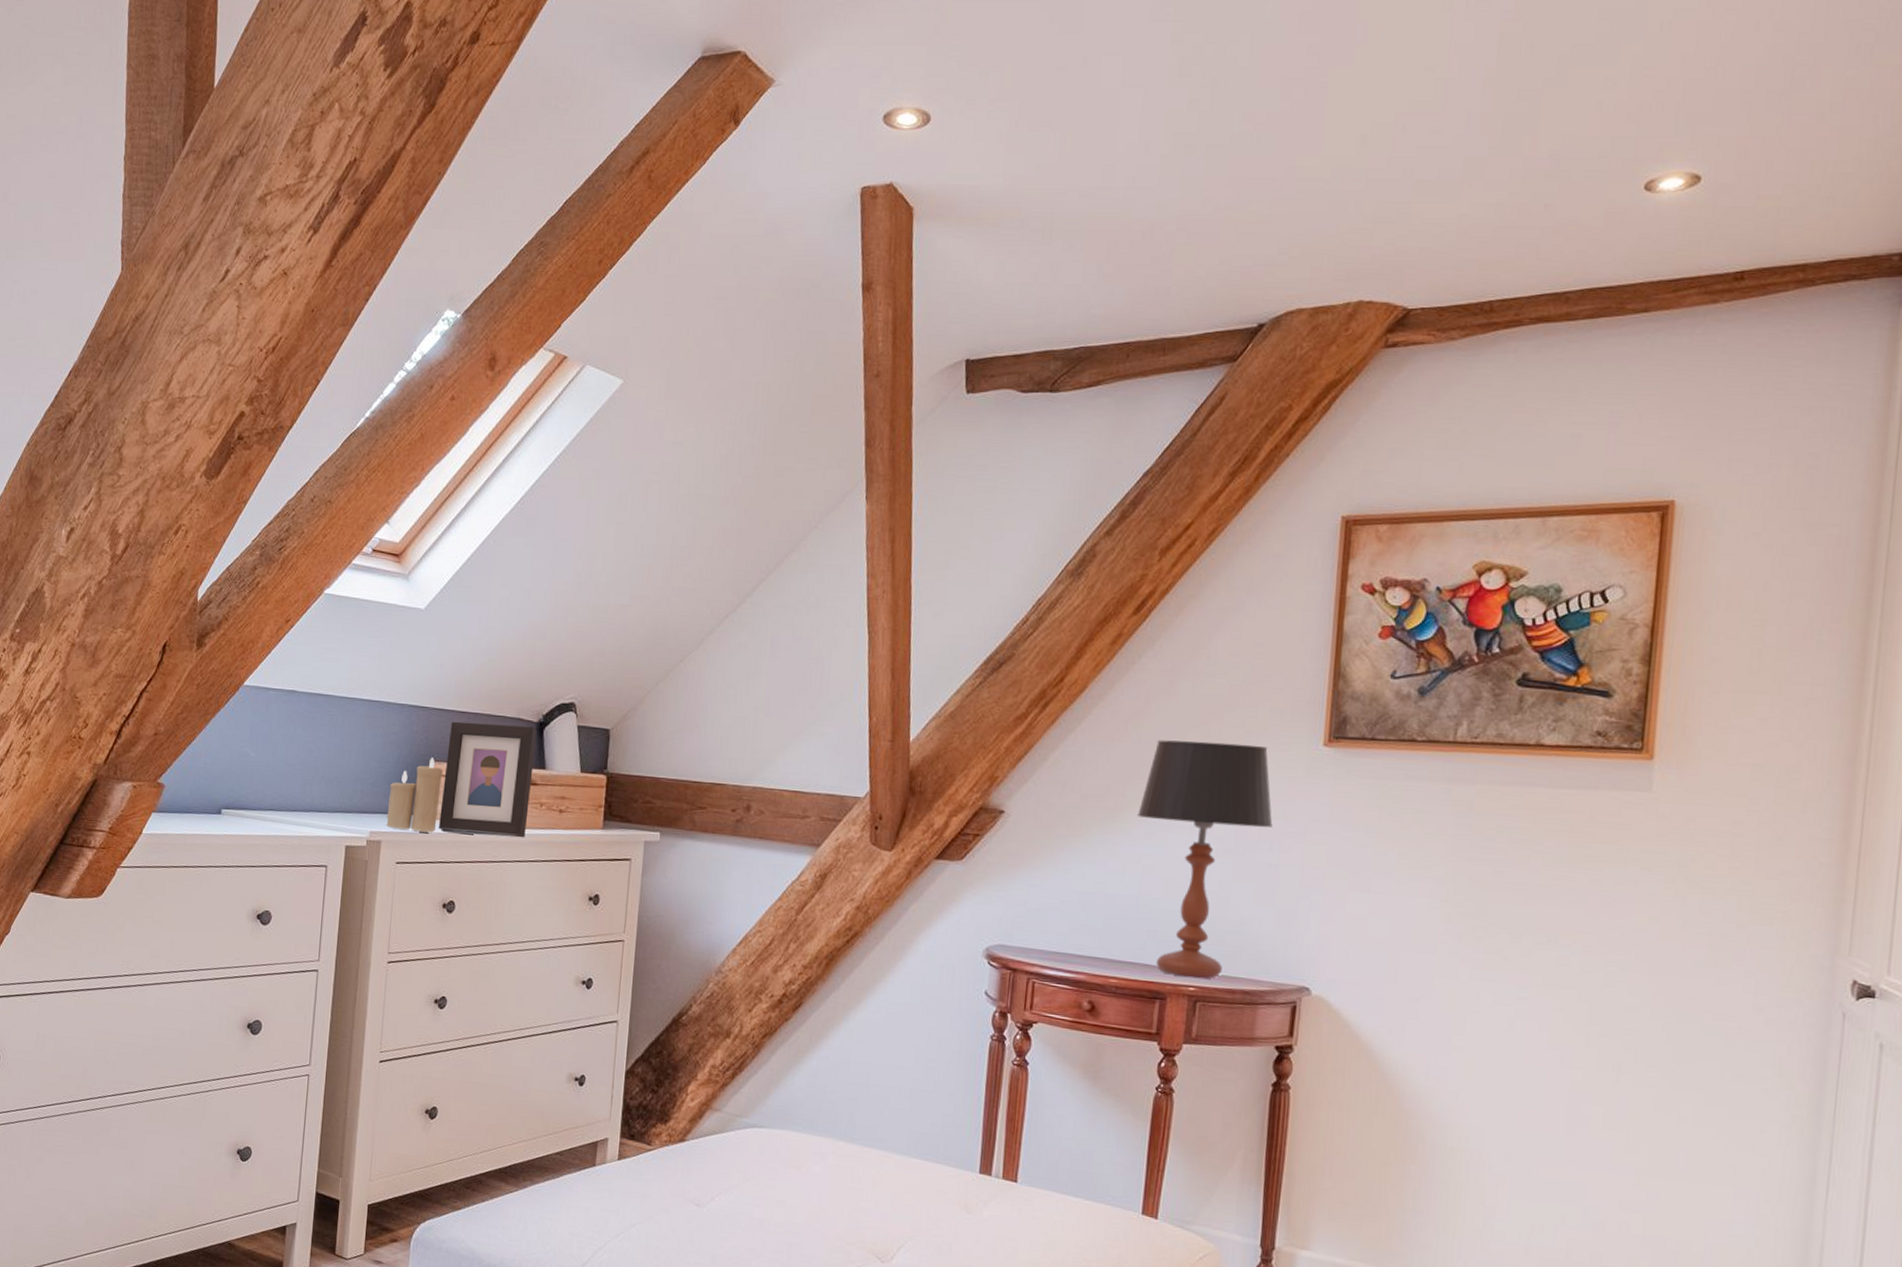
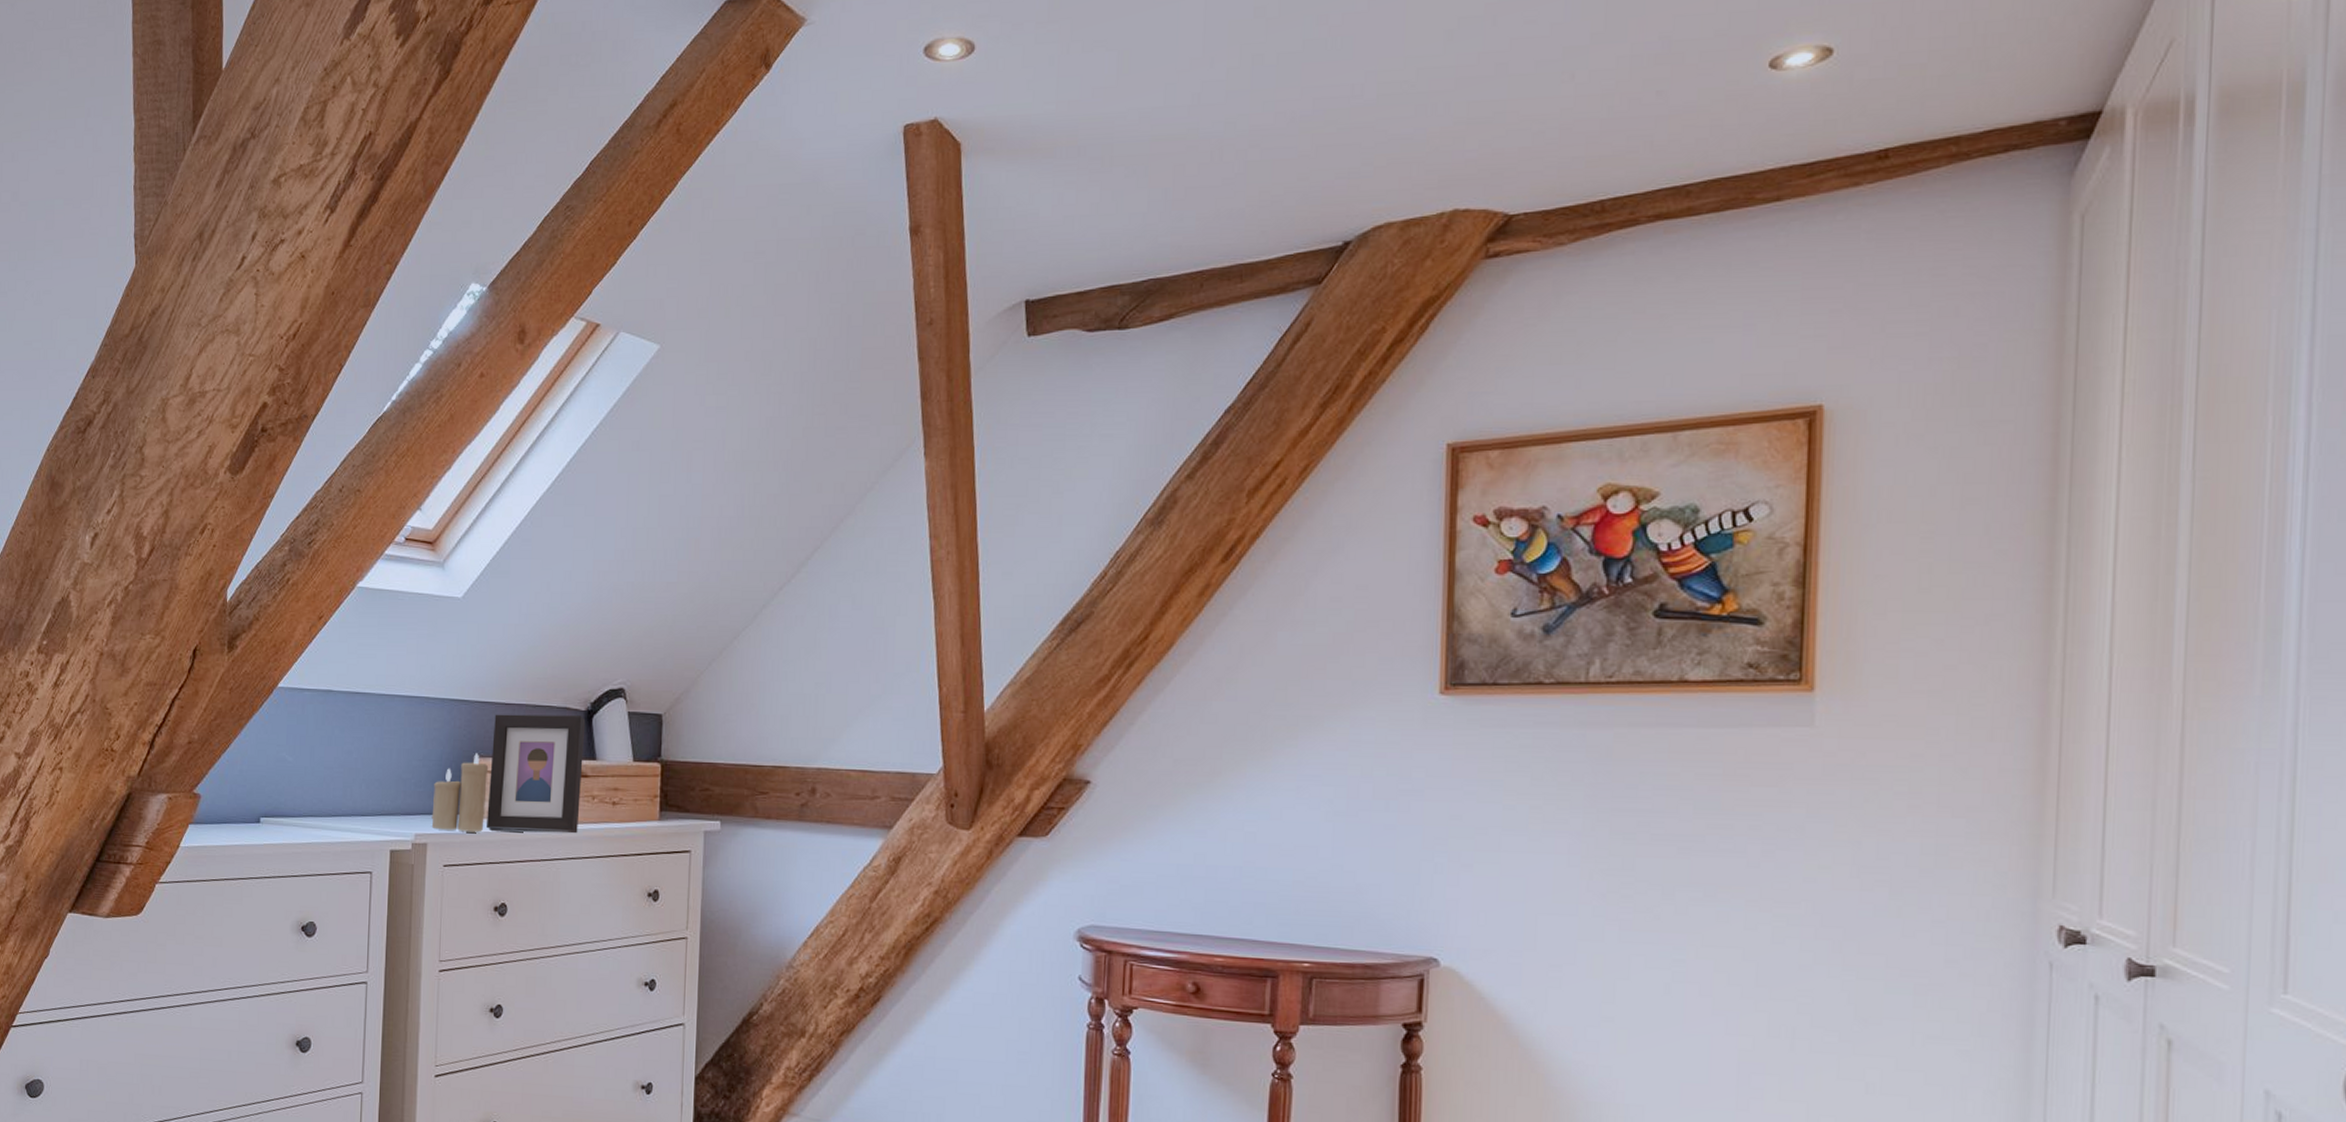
table lamp: present [1136,740,1273,979] -> none [1235,695,1387,954]

